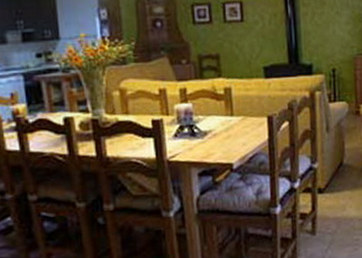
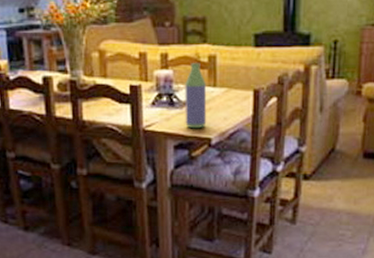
bottle: none [203,95,227,156] -> present [184,63,207,129]

